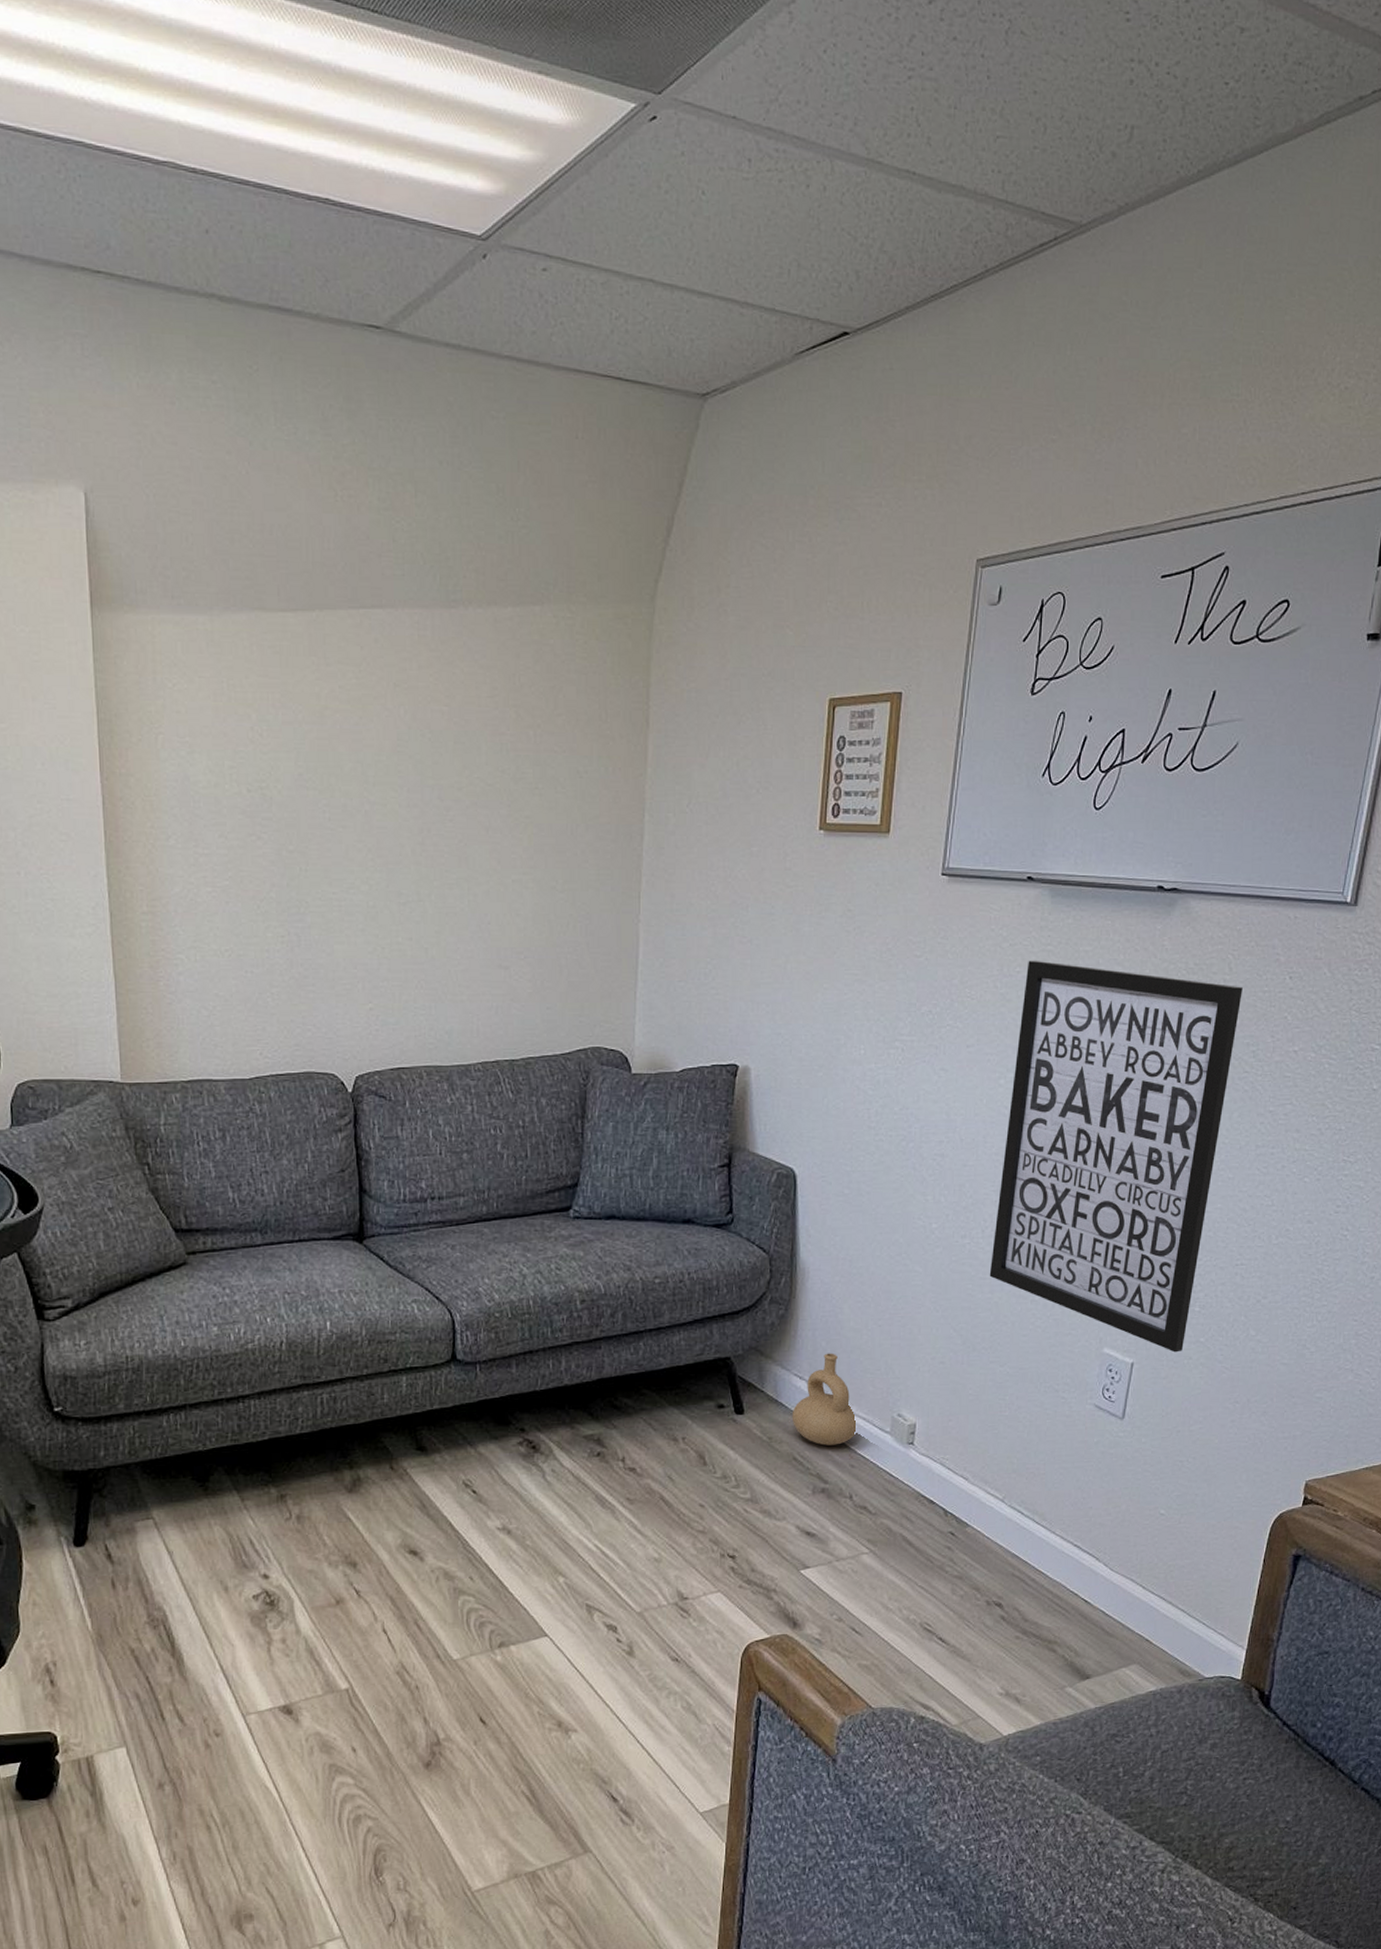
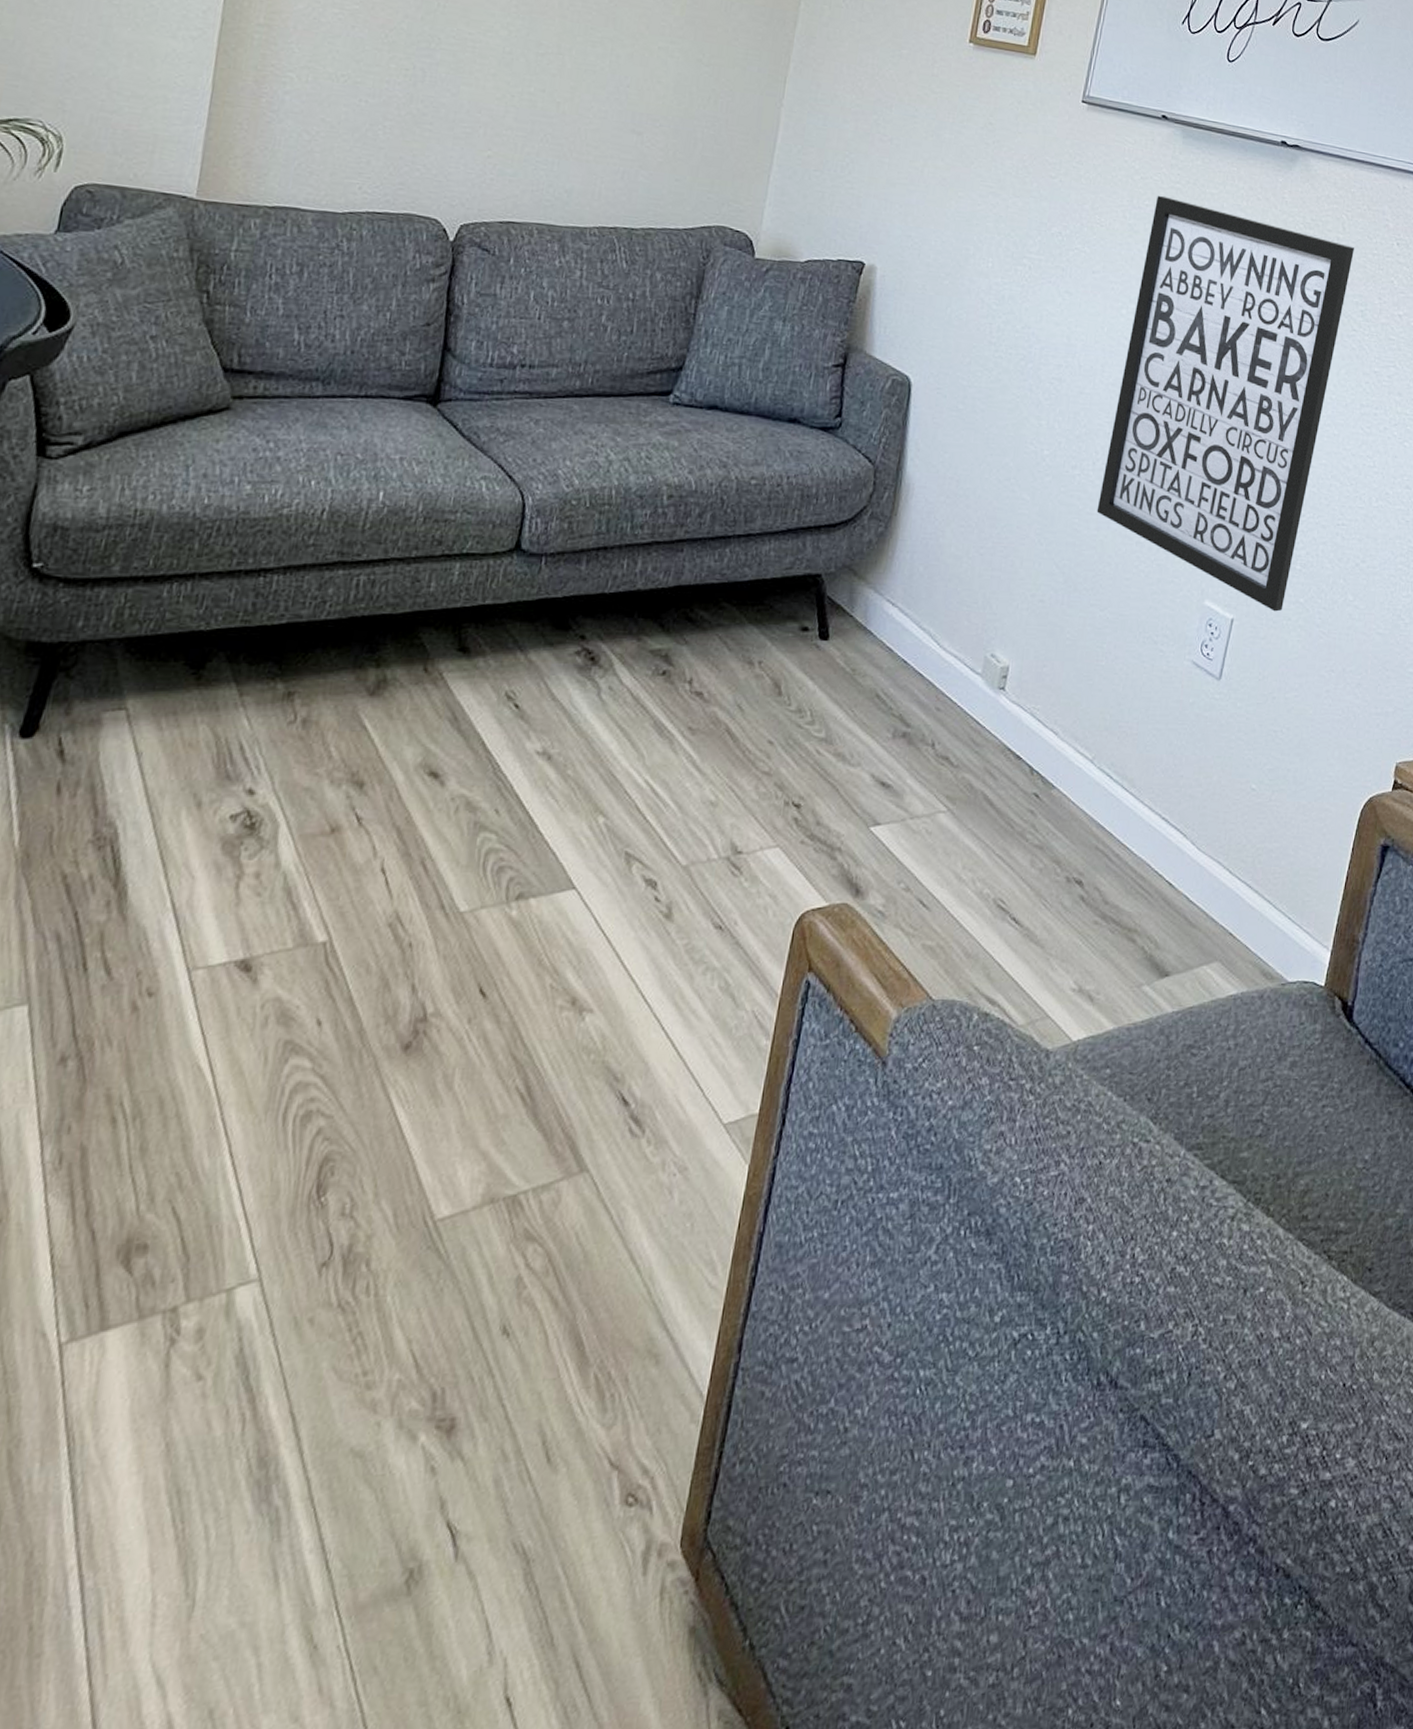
ceramic jug: present [791,1353,857,1446] -> none [879,579,947,684]

